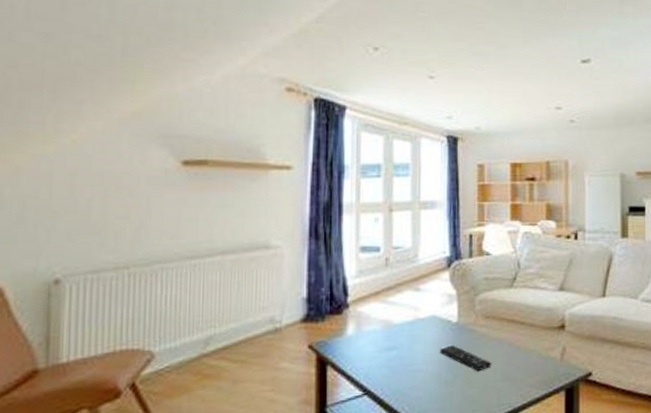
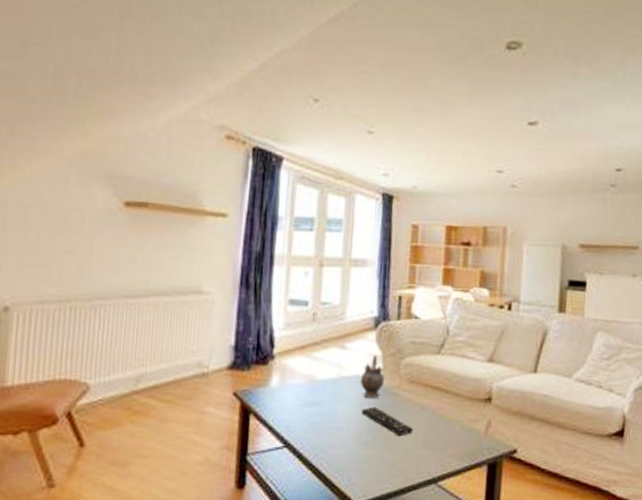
teapot: none [436,293,460,337] -> present [360,354,384,398]

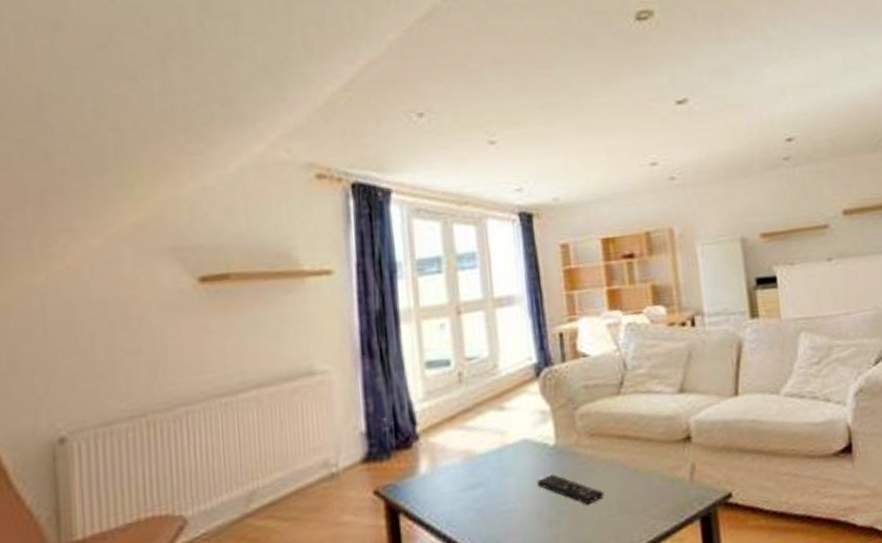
teapot: present [360,354,384,398] -> none [529,409,559,465]

